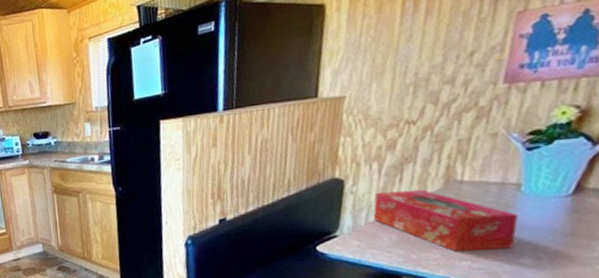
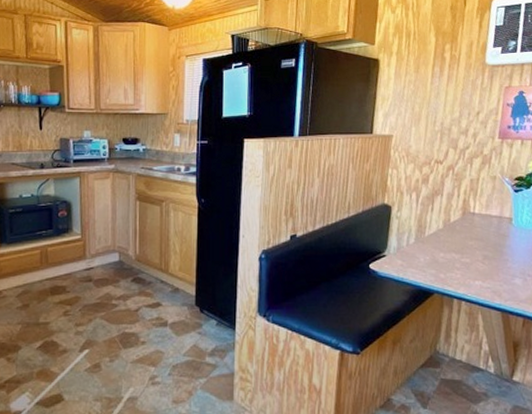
tissue box: present [372,189,519,252] -> none [412,218,512,273]

